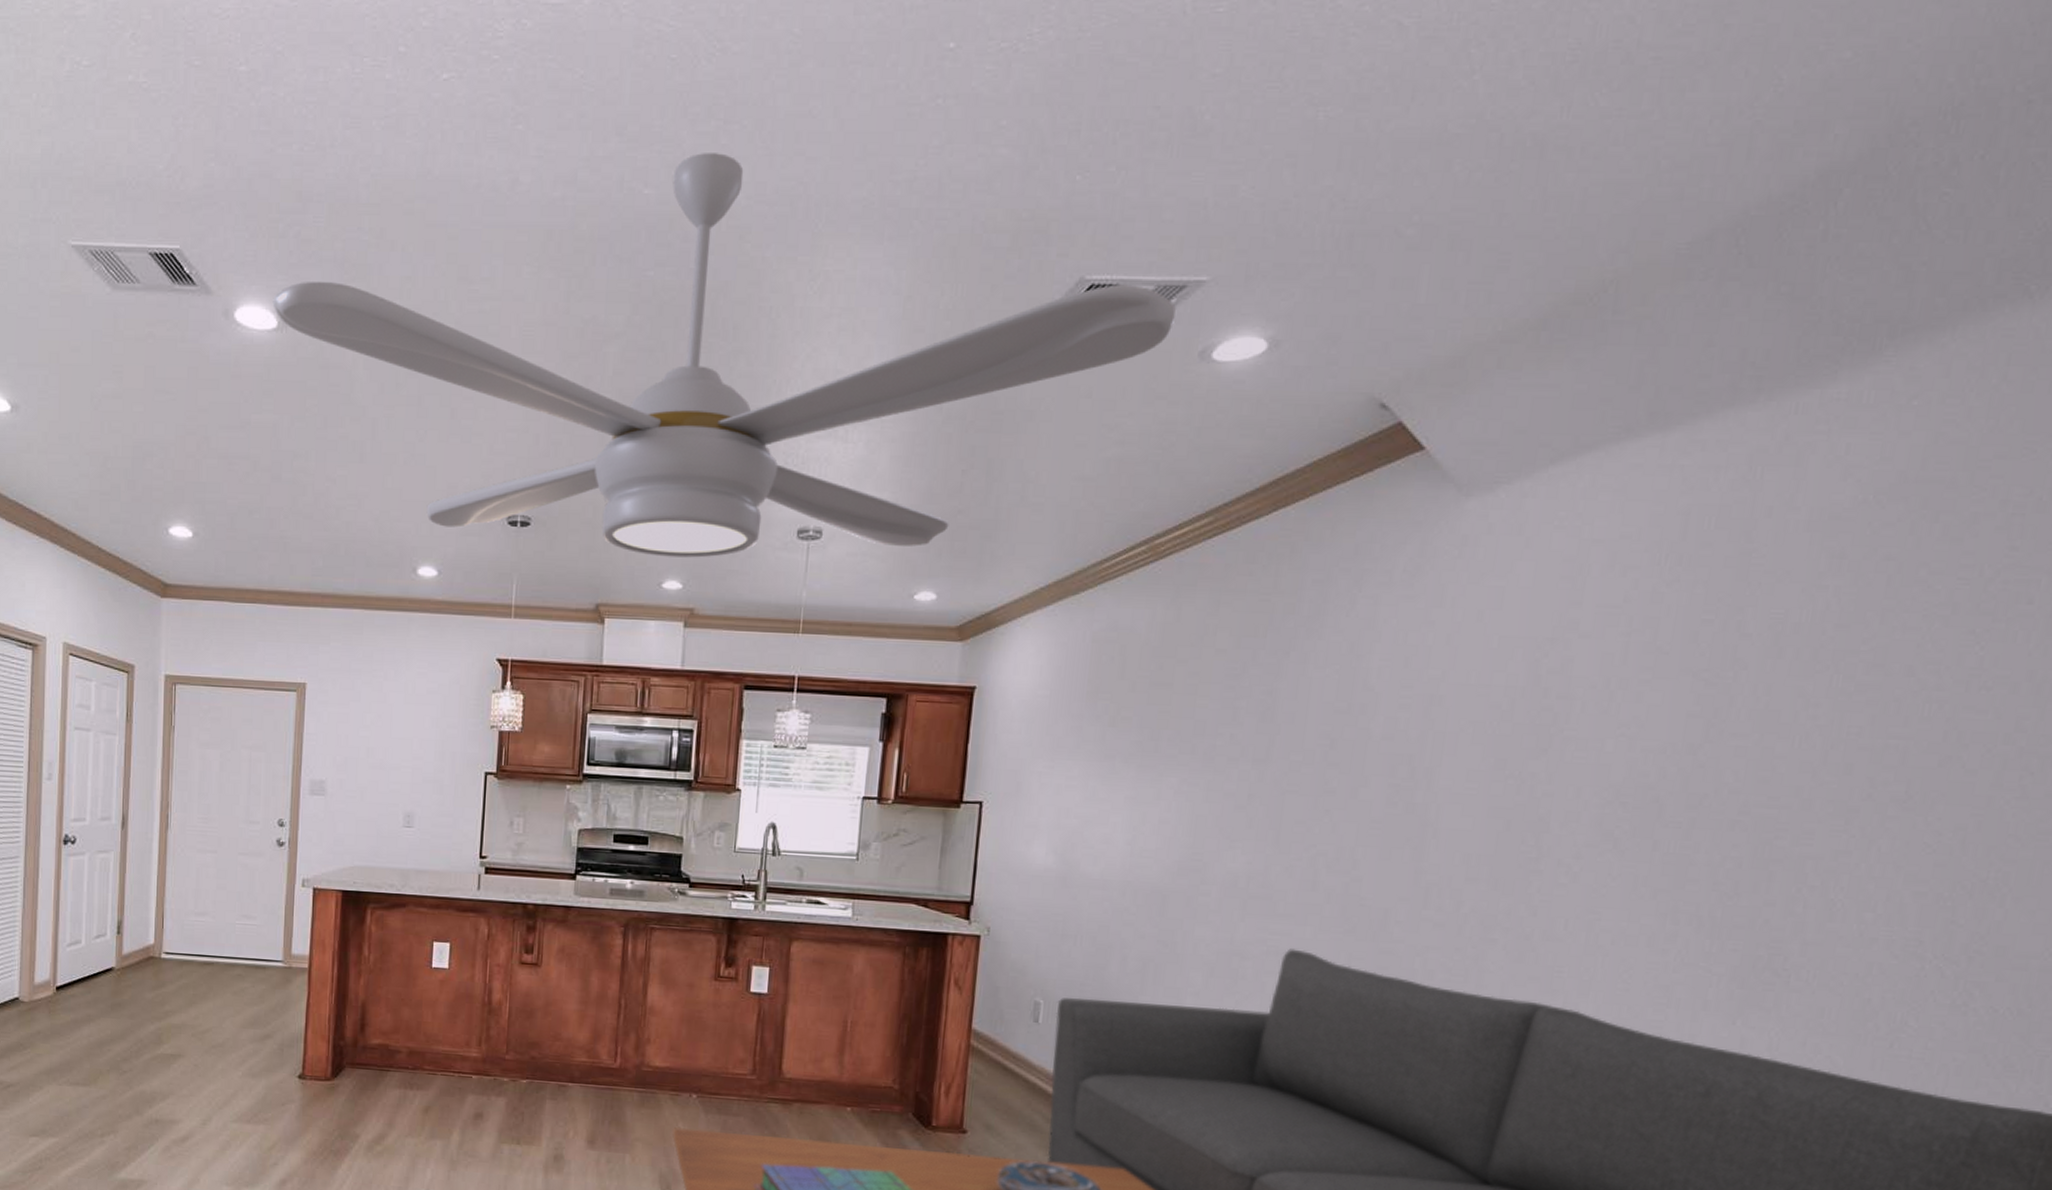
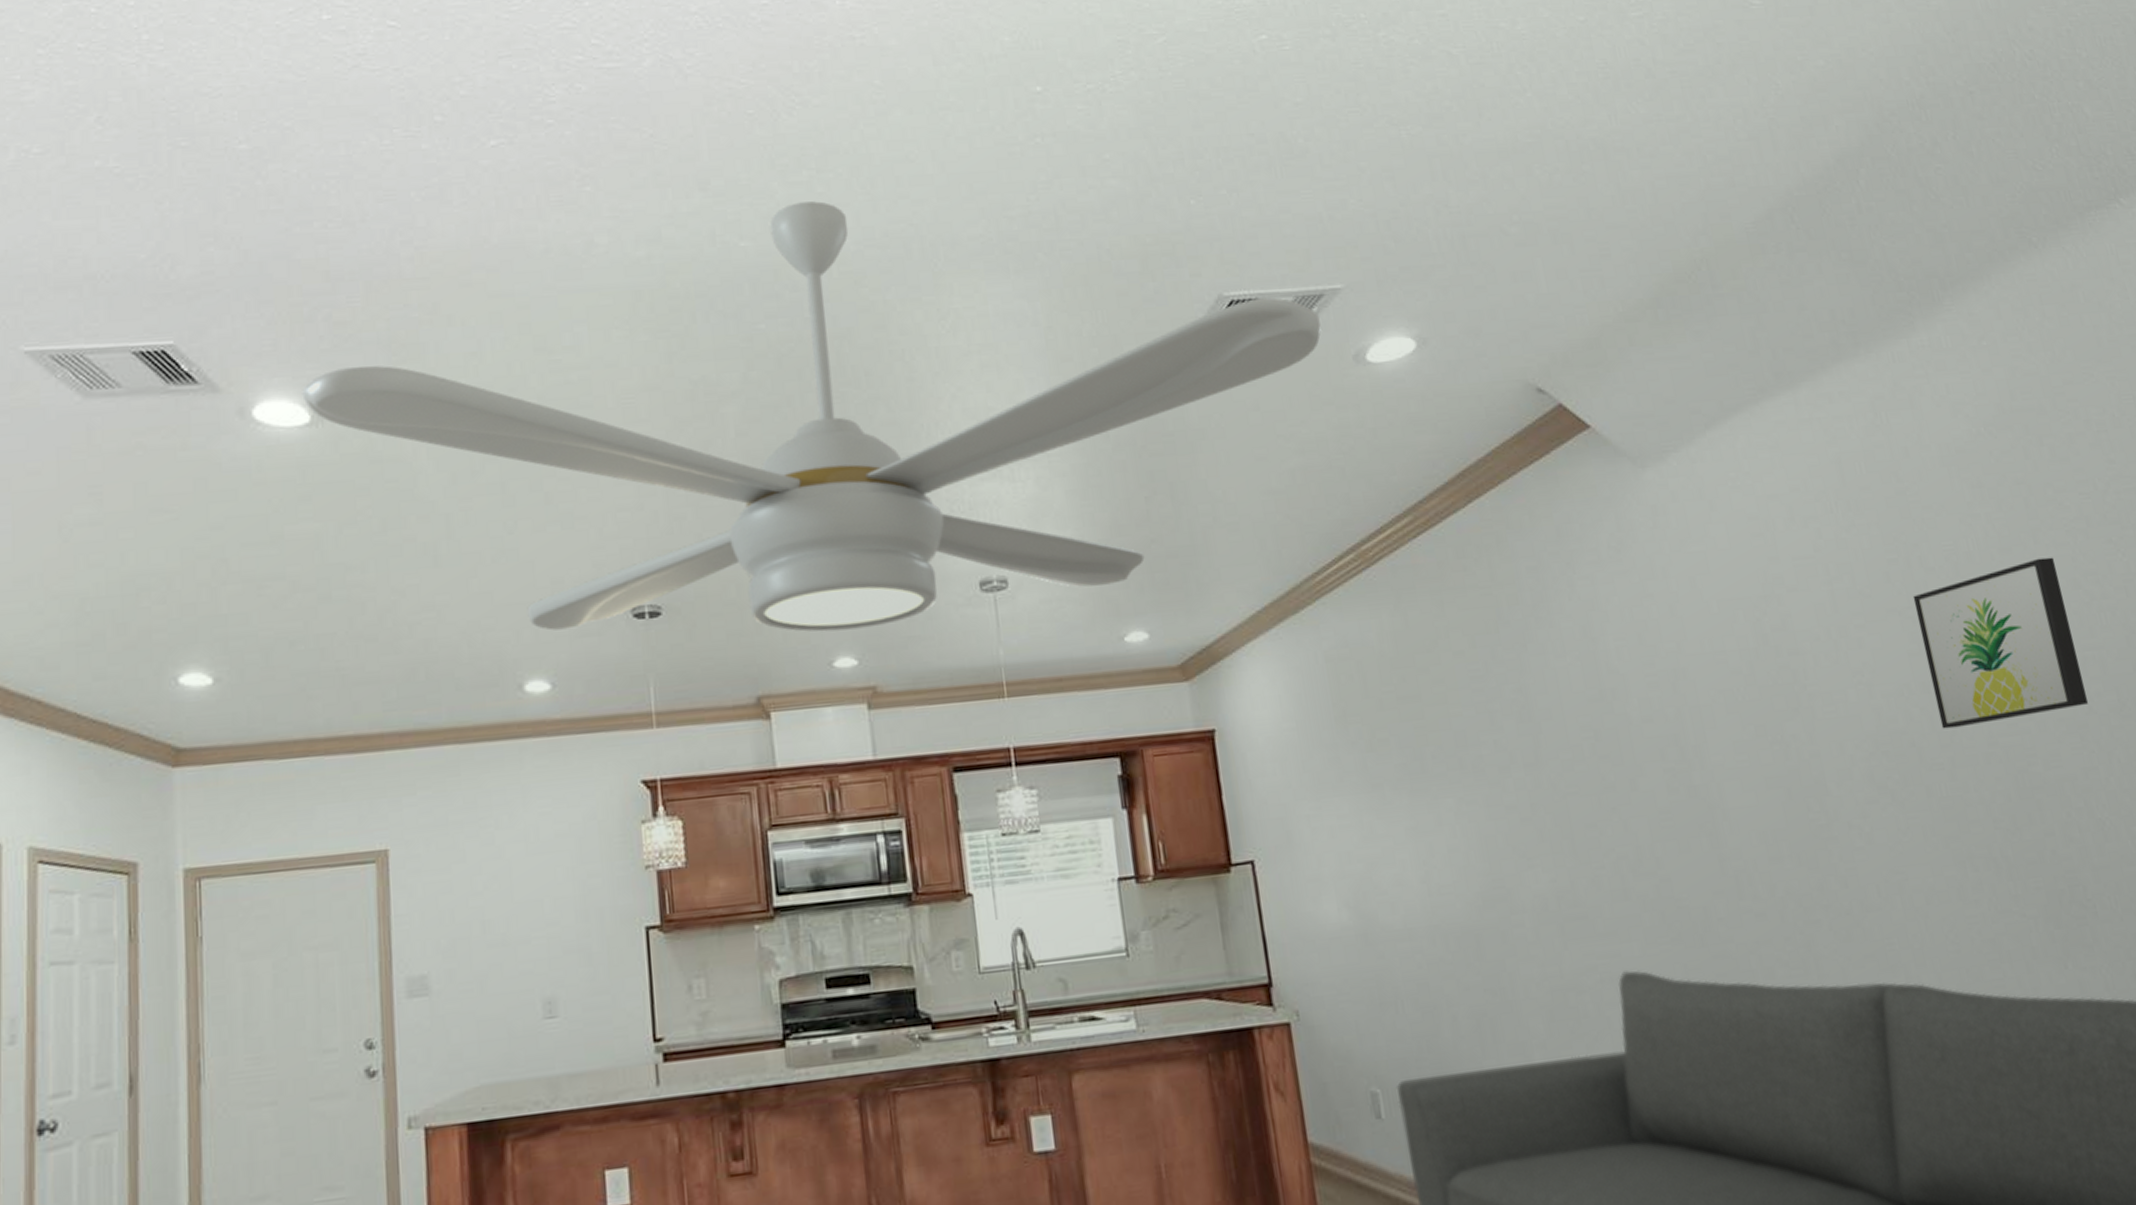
wall art: none [1694,639,1897,793] -> present [1912,557,2089,729]

